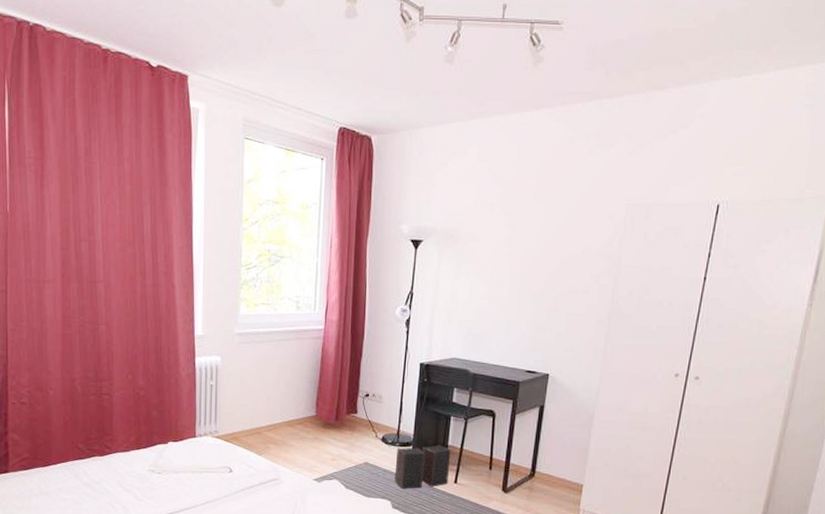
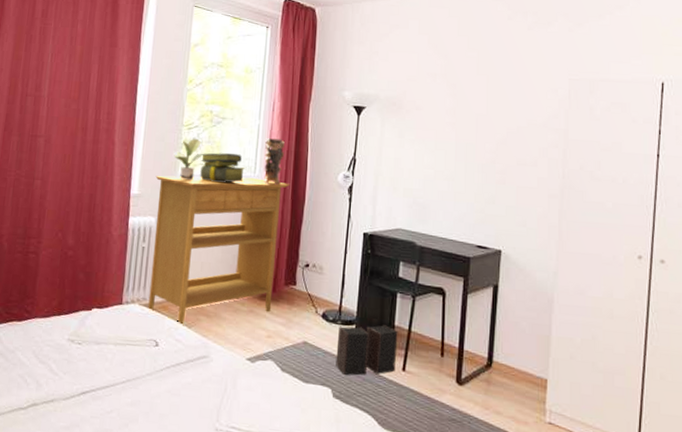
console table: none [218,315,350,454] -> present [148,175,290,326]
potted plant: none [234,278,262,320] -> present [174,138,202,181]
stack of books: none [261,292,306,321] -> present [200,152,246,183]
decorative vase: none [323,275,343,321] -> present [263,138,285,185]

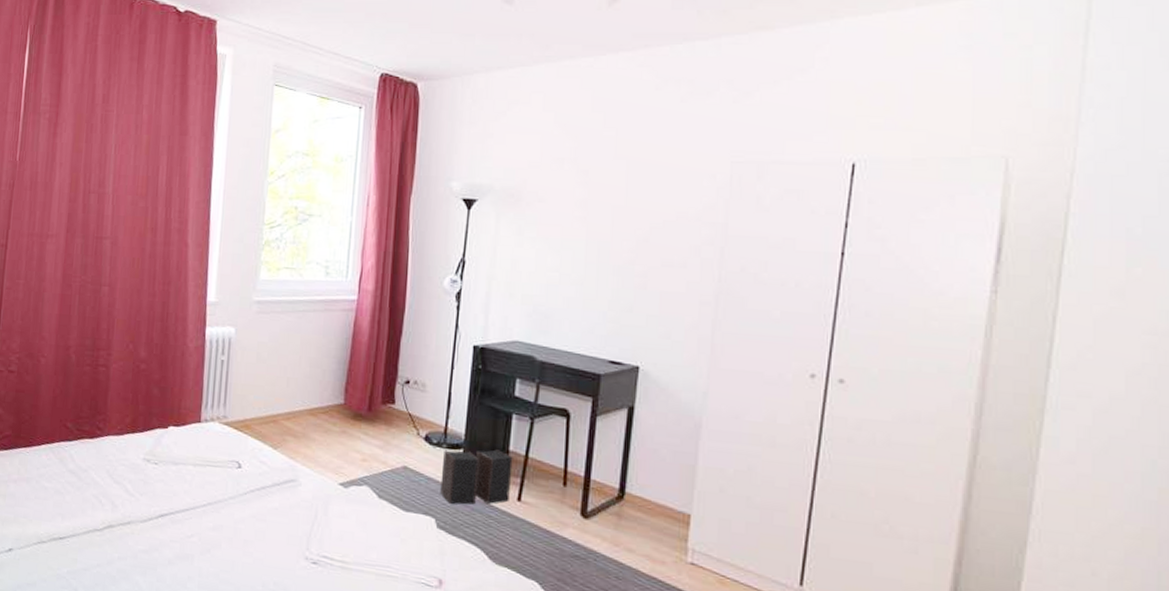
console table: present [148,175,290,326] -> none [229,281,388,447]
potted plant: present [174,138,202,181] -> none [254,238,286,287]
stack of books: present [200,152,246,183] -> none [284,254,336,289]
decorative vase: present [263,138,285,185] -> none [356,237,381,291]

